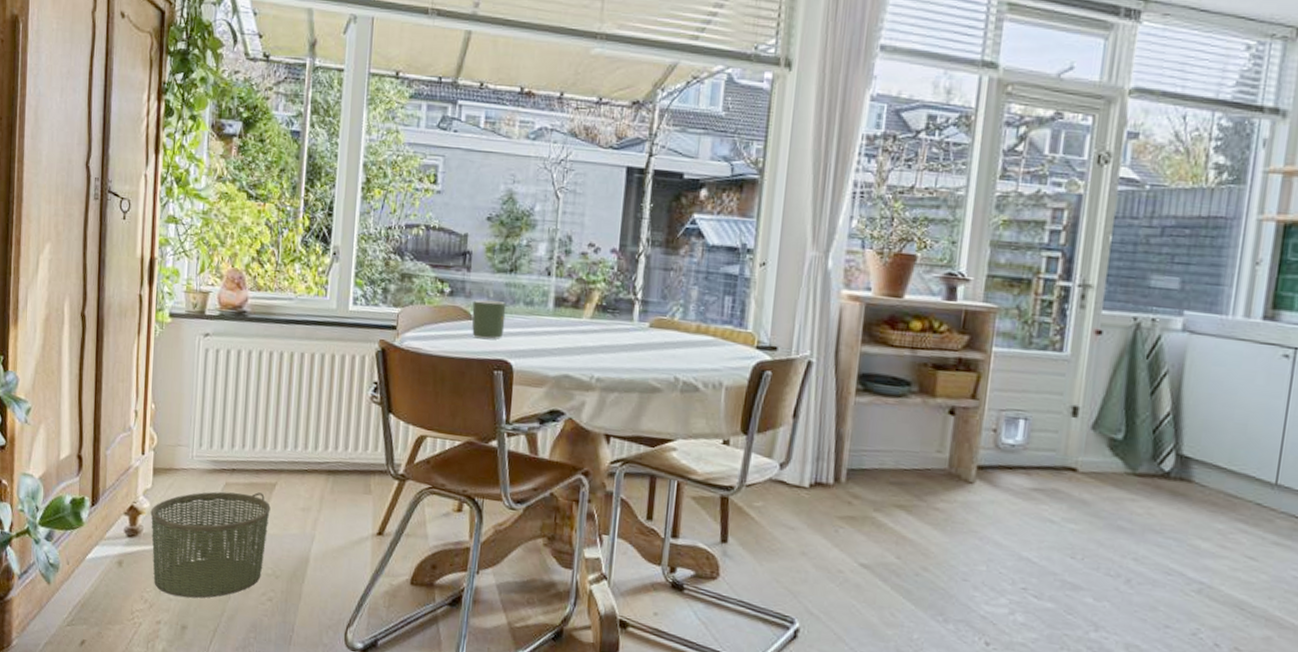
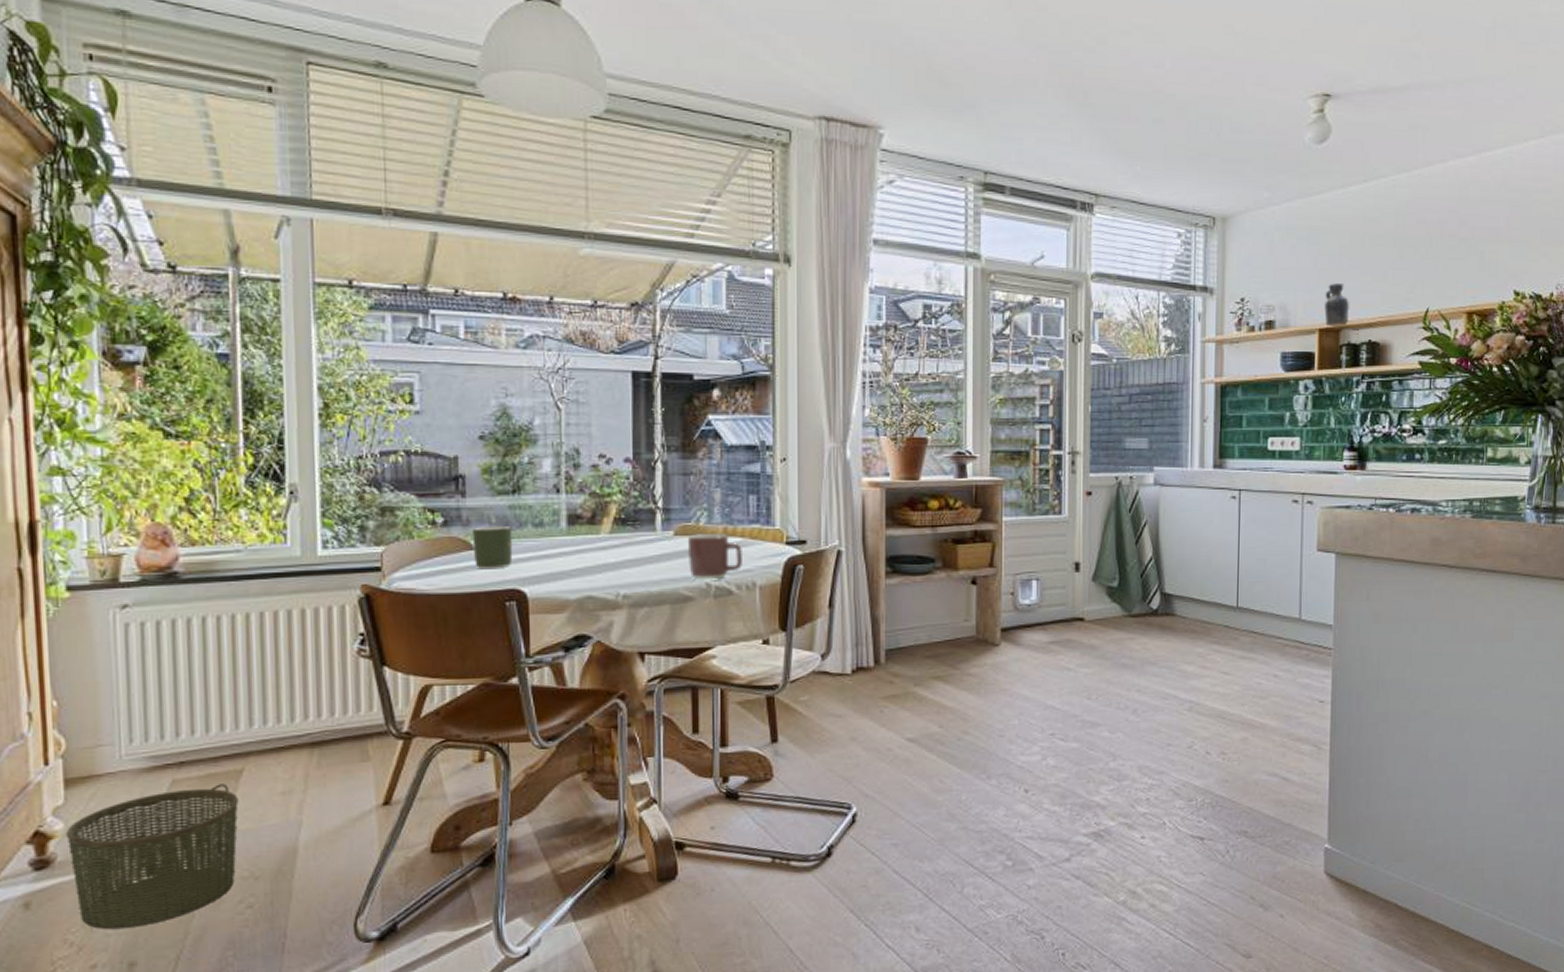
mug: none [659,327,714,375] -> present [687,532,744,580]

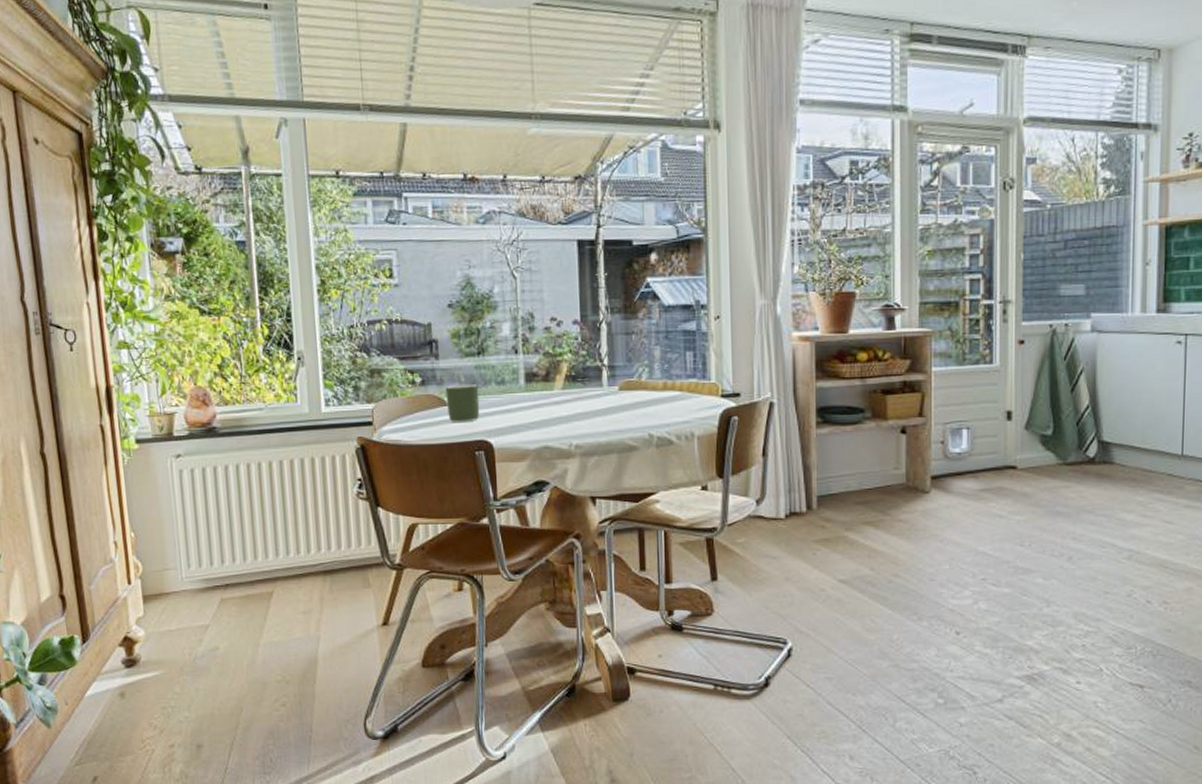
basket: present [66,784,239,930] -> none [146,603,272,718]
mug: present [687,532,744,580] -> none [631,387,682,431]

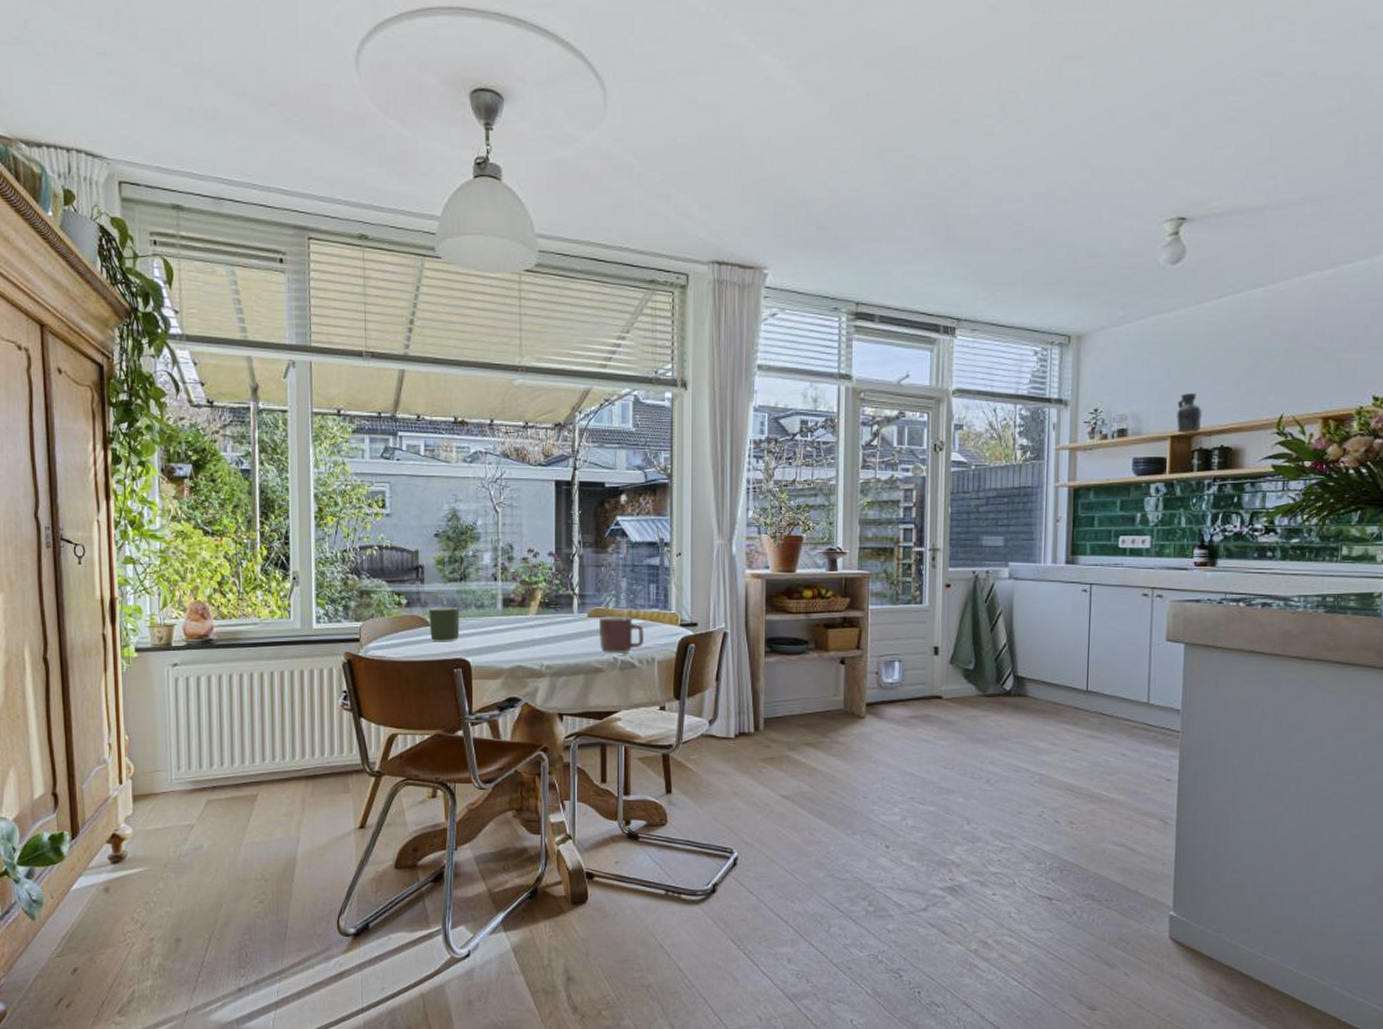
mug: none [631,387,682,431] -> present [598,615,645,655]

